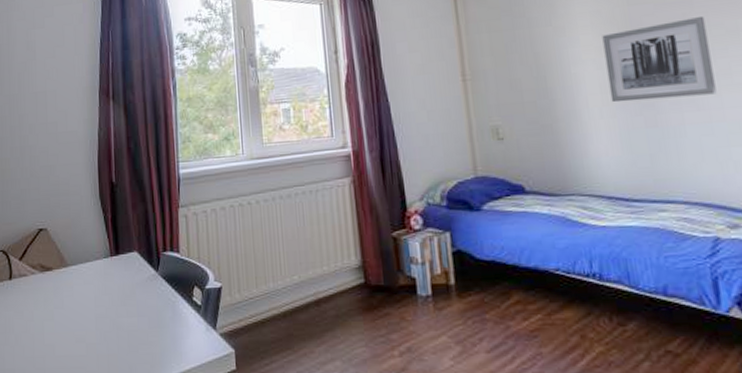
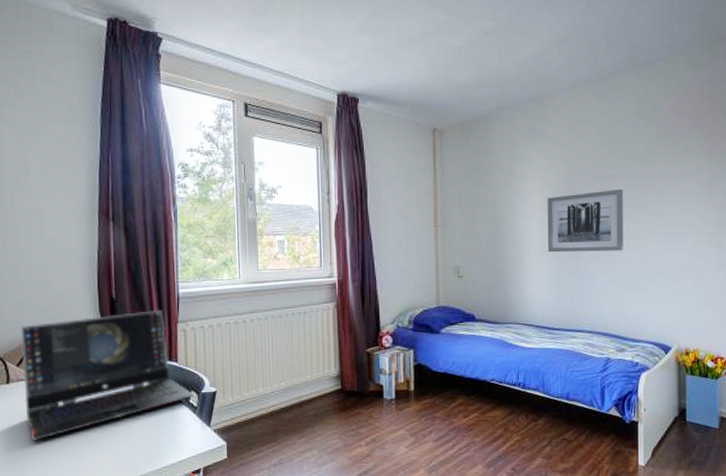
laptop computer: none [24,192,198,345] -> present [20,309,194,441]

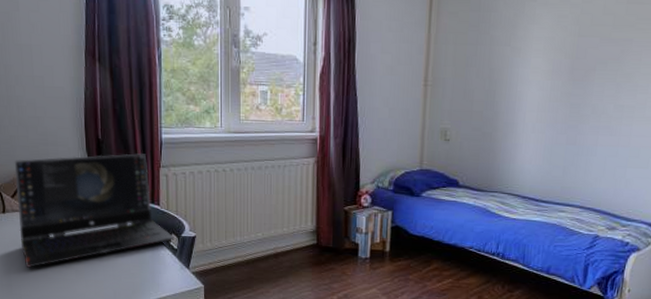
wall art: present [547,189,624,253] -> none [544,55,638,124]

